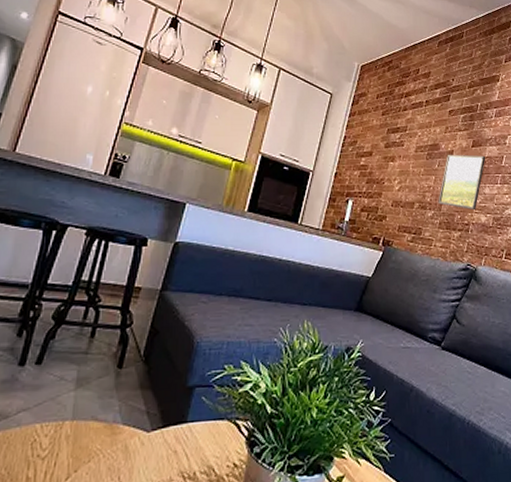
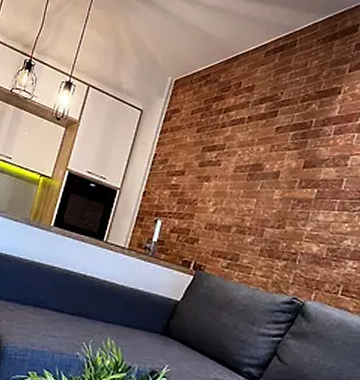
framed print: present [438,154,486,211] -> none [259,175,321,239]

